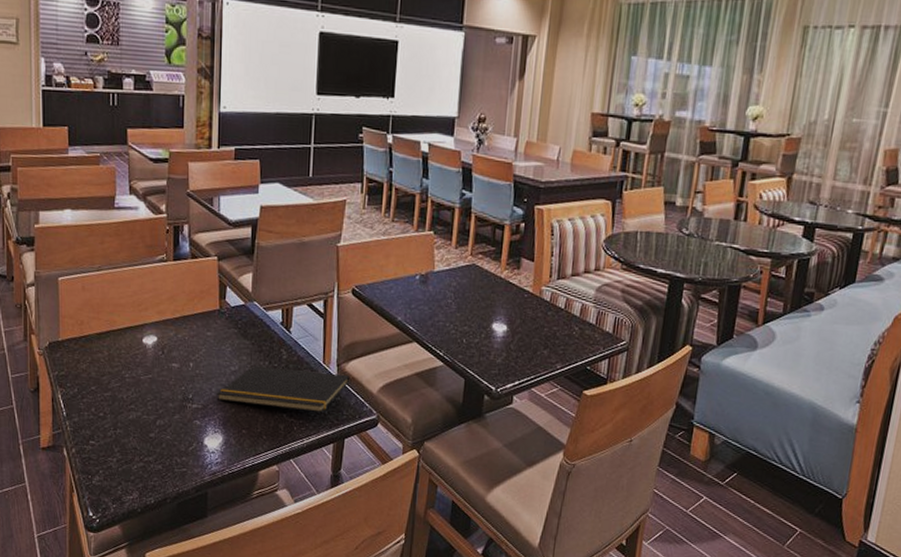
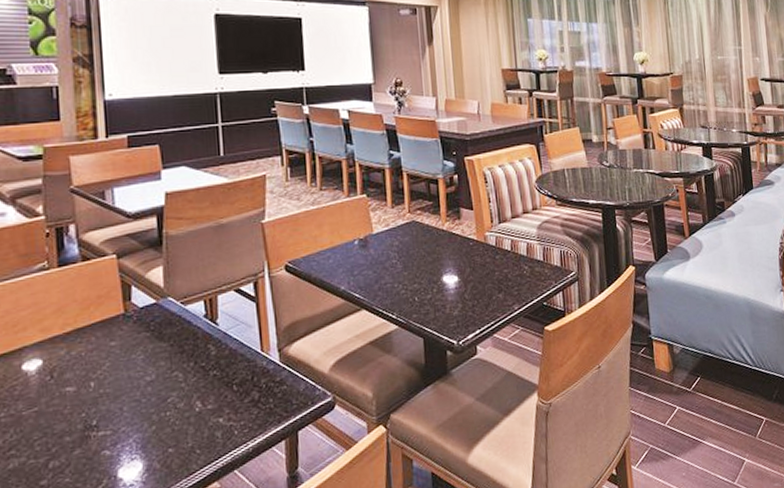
notepad: present [217,366,350,413] -> none [130,359,296,420]

